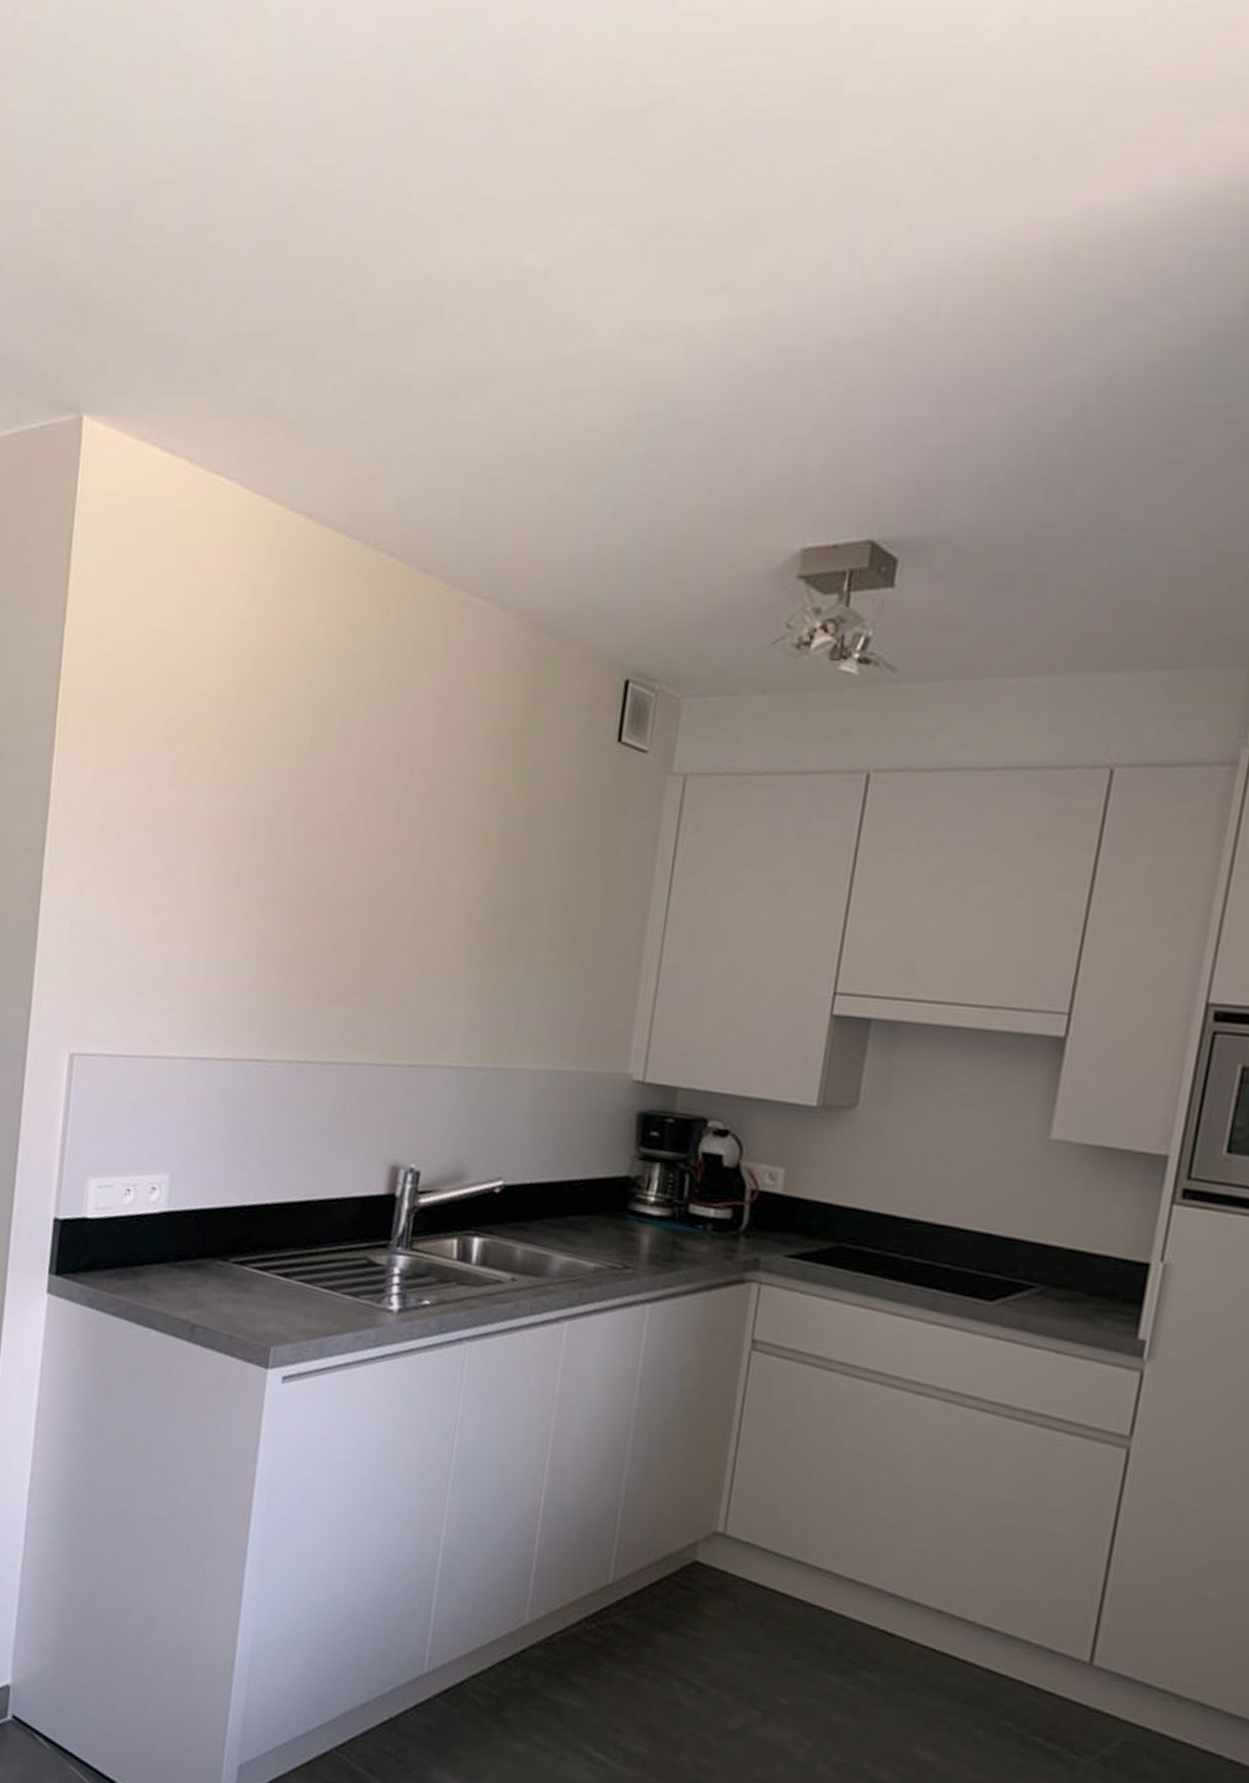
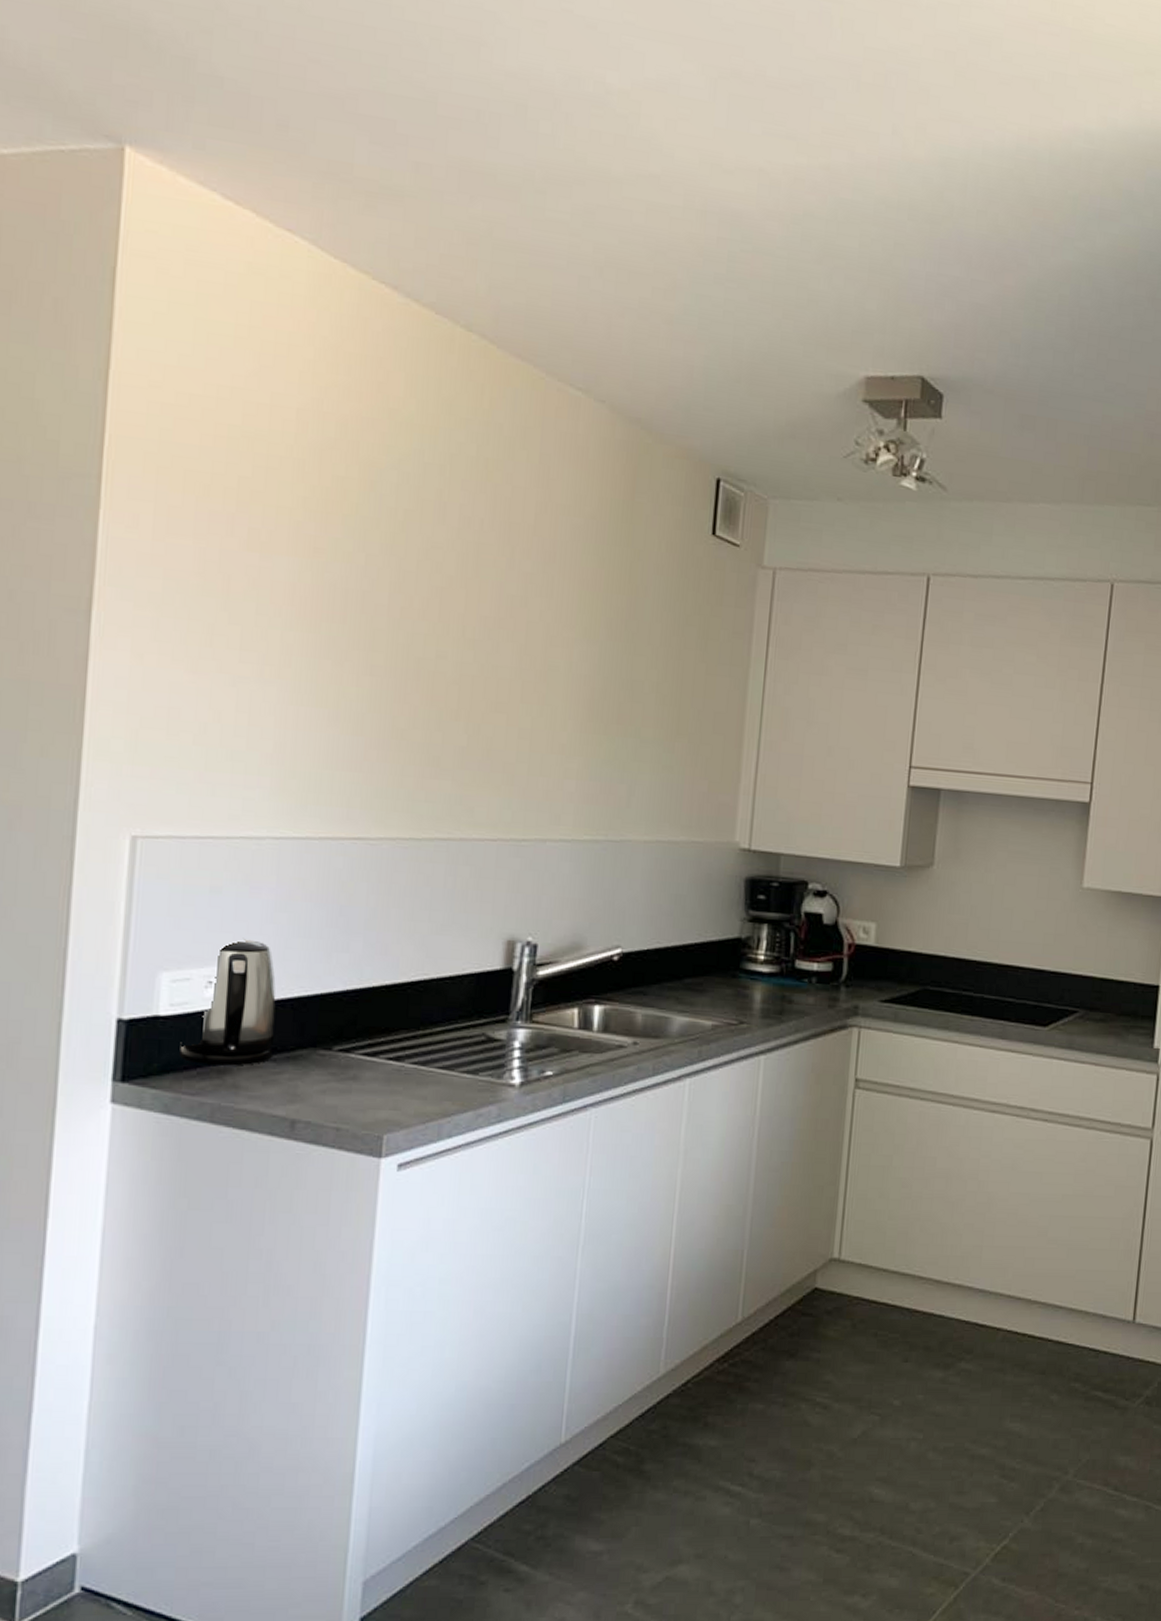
kettle: none [102,1152,183,1269] -> present [179,939,276,1066]

